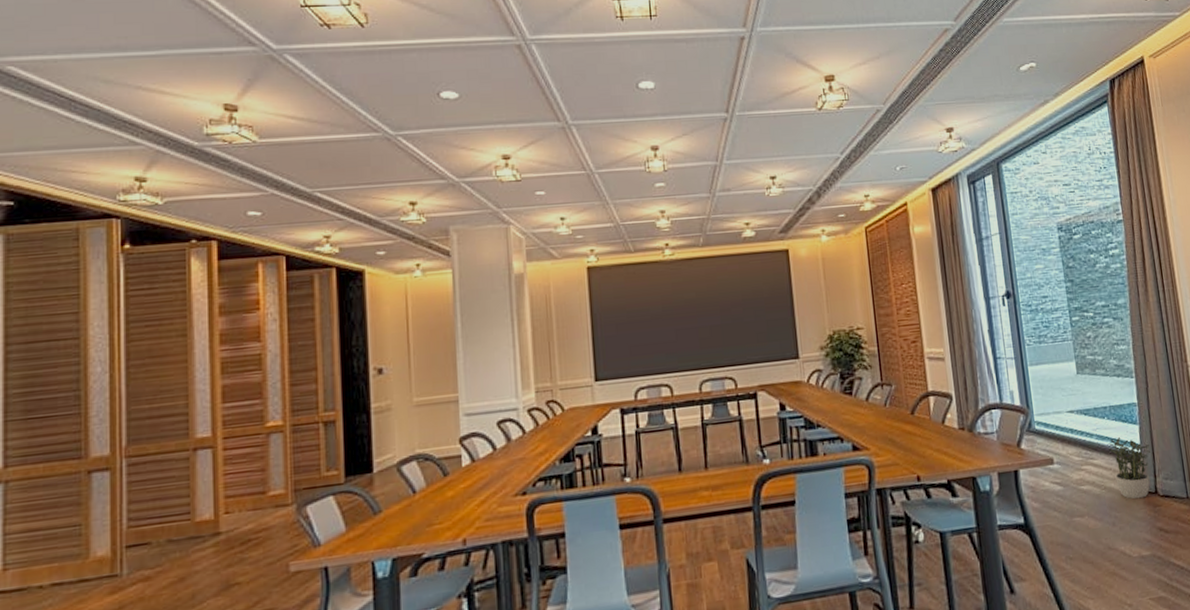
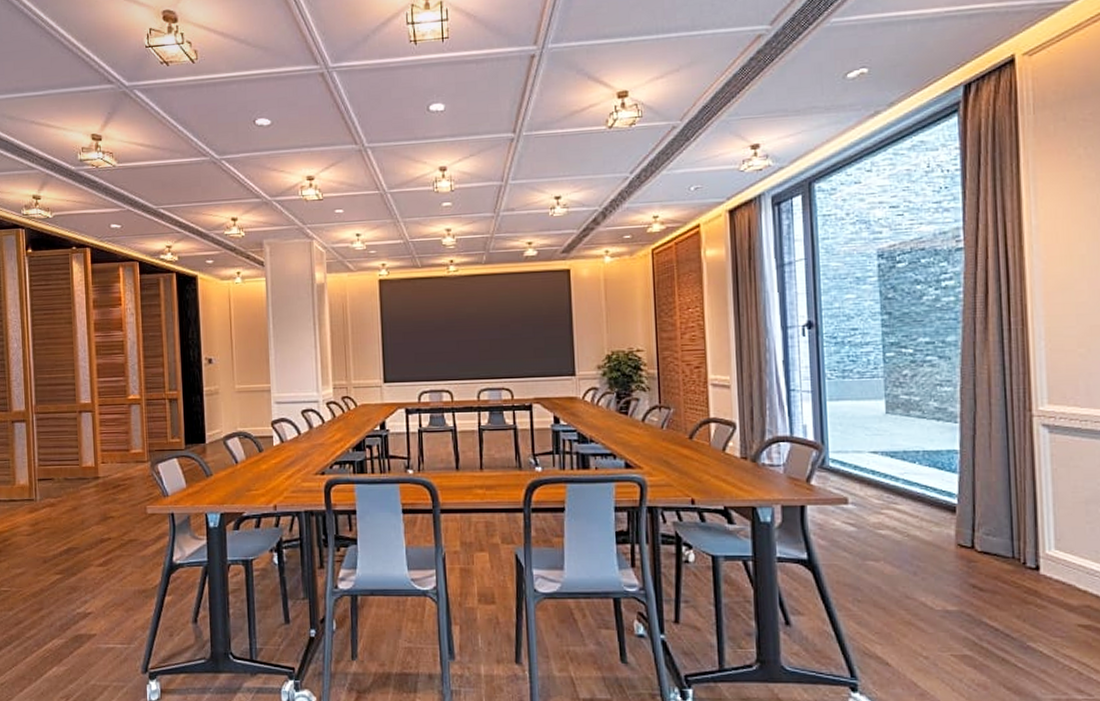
potted plant: present [1107,436,1150,499] -> none [916,484,970,551]

